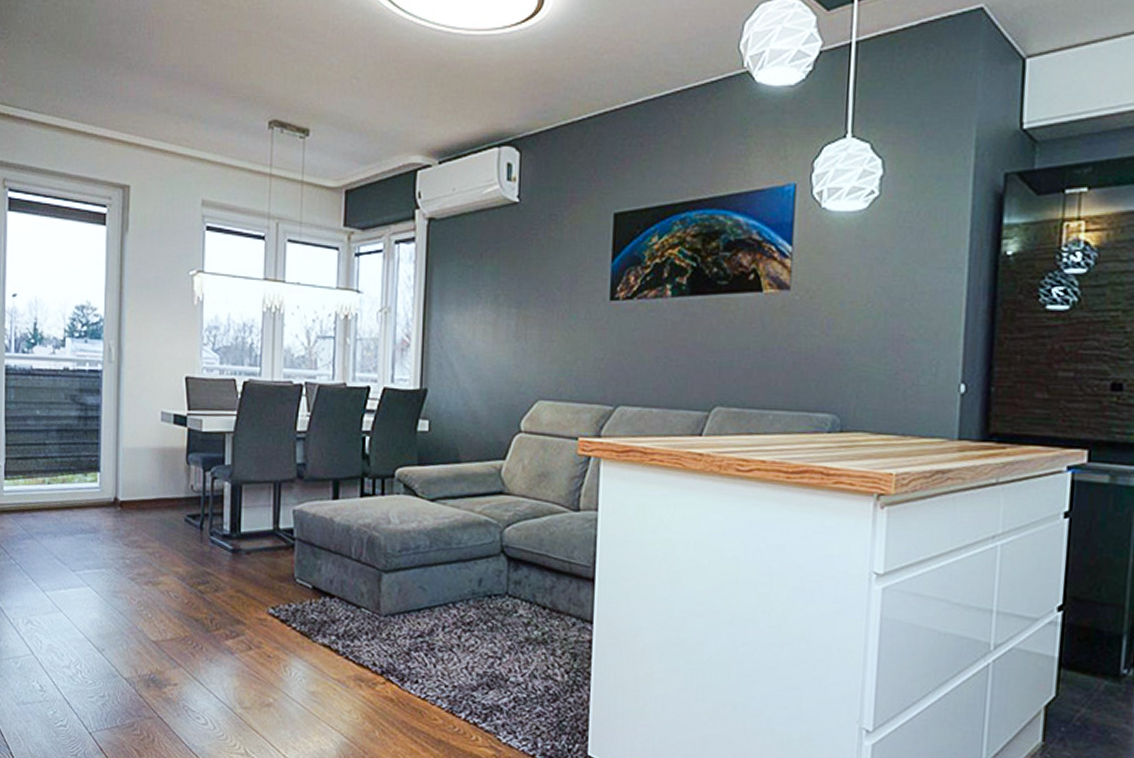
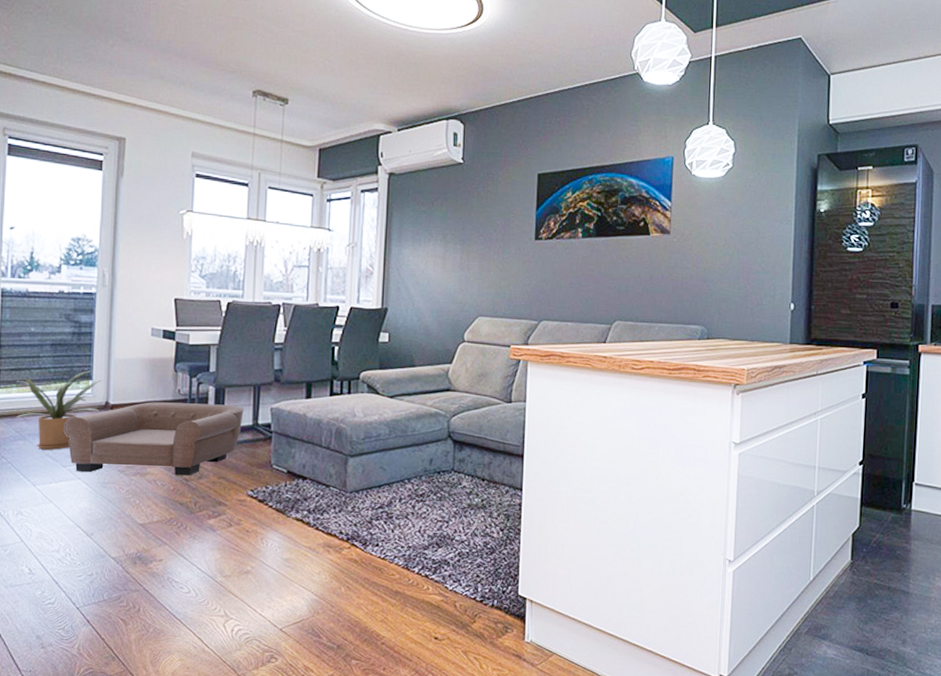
house plant: none [23,461,110,552] -> present [16,370,102,450]
dog bed: none [72,499,264,588] -> present [63,402,245,476]

